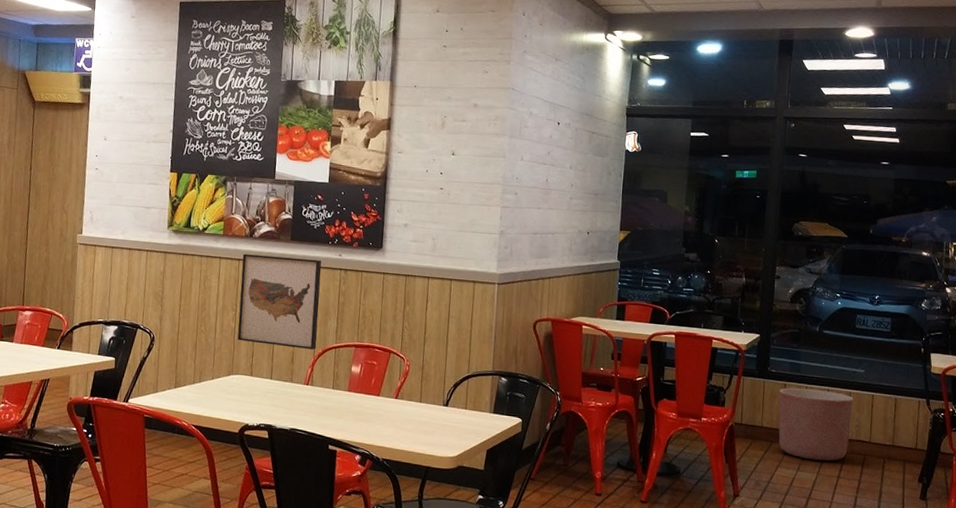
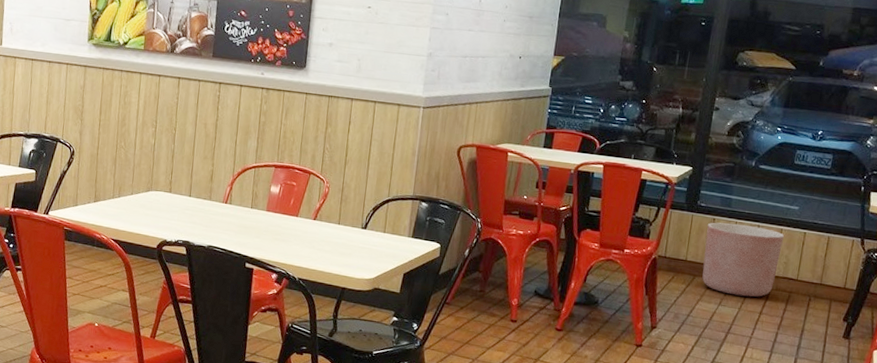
wall art: present [237,254,322,350] -> none [157,69,244,169]

